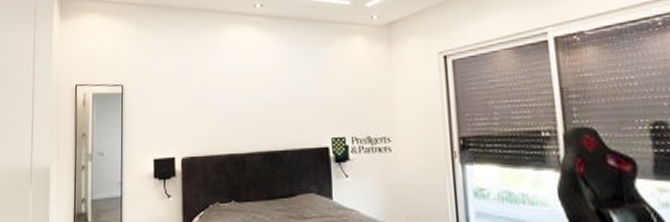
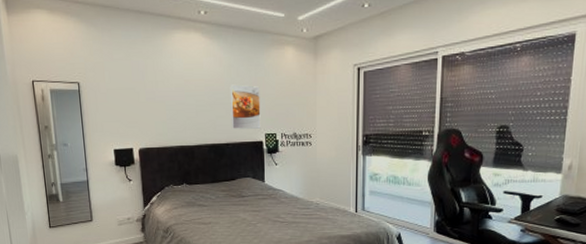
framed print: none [288,81,326,133] -> present [229,84,261,129]

